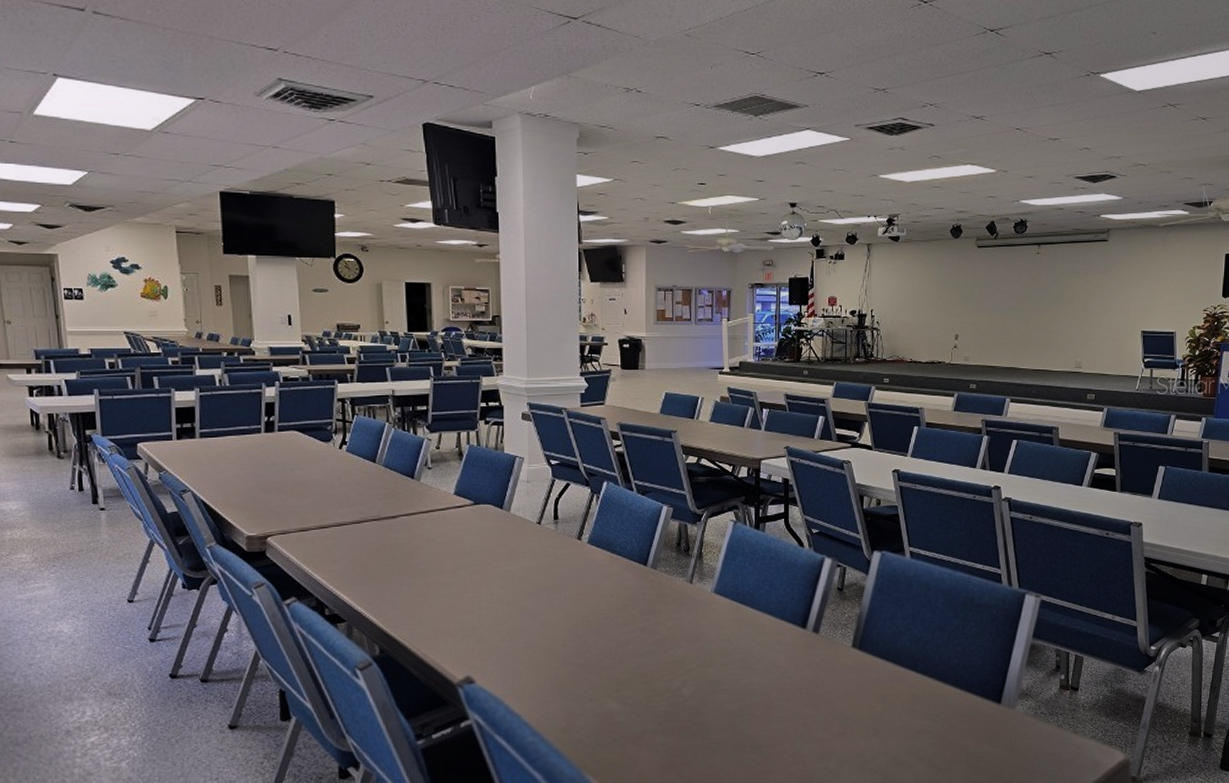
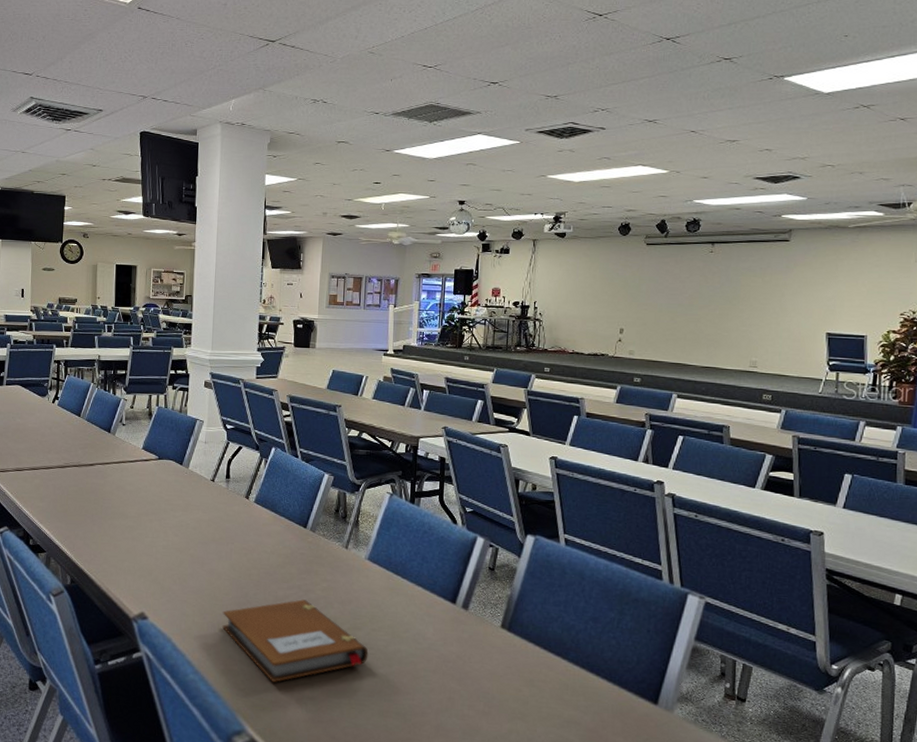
notebook: none [561,642,720,732] -> present [222,599,369,682]

